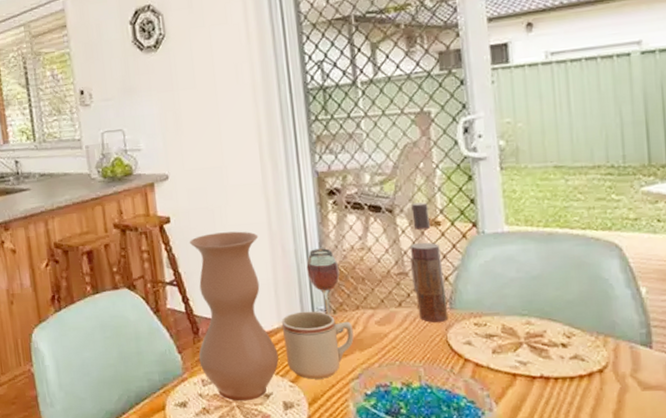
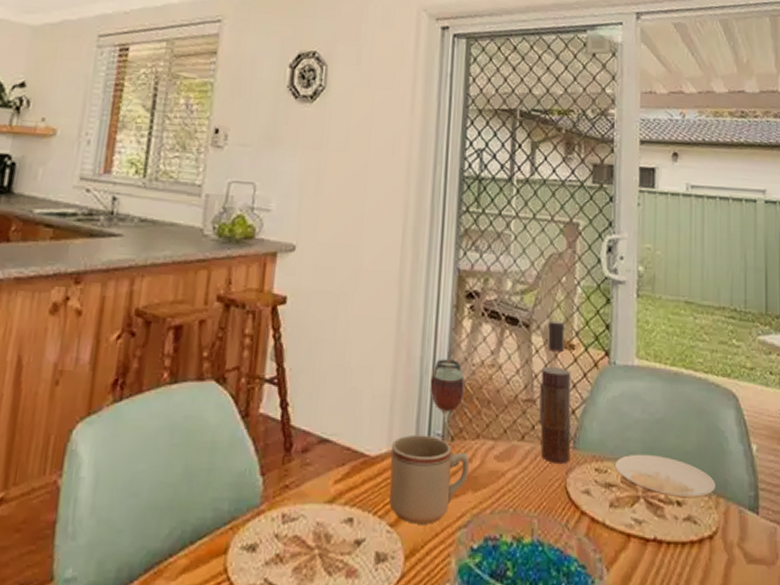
vase: present [189,231,279,402] -> none [284,324,384,549]
plate: none [494,306,602,341] -> present [615,454,715,498]

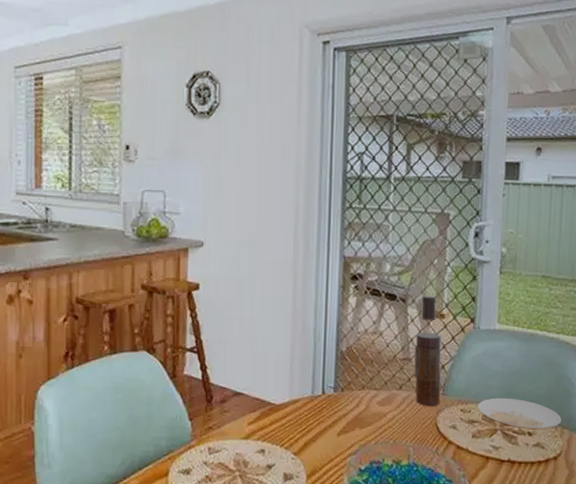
mug: present [389,434,470,524] -> none [292,387,357,453]
wineglass: present [429,359,466,466] -> none [322,329,352,410]

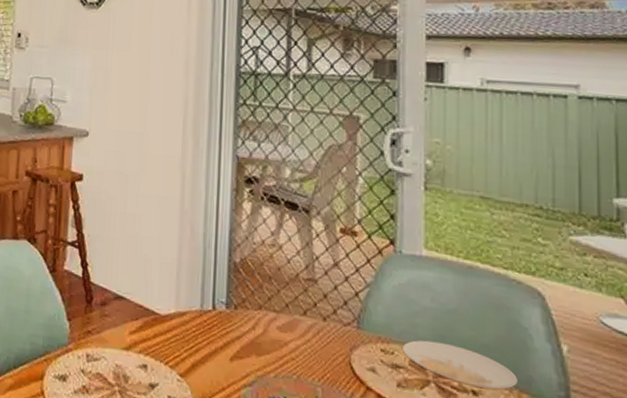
wine bottle: present [414,295,442,407] -> none [320,207,355,342]

